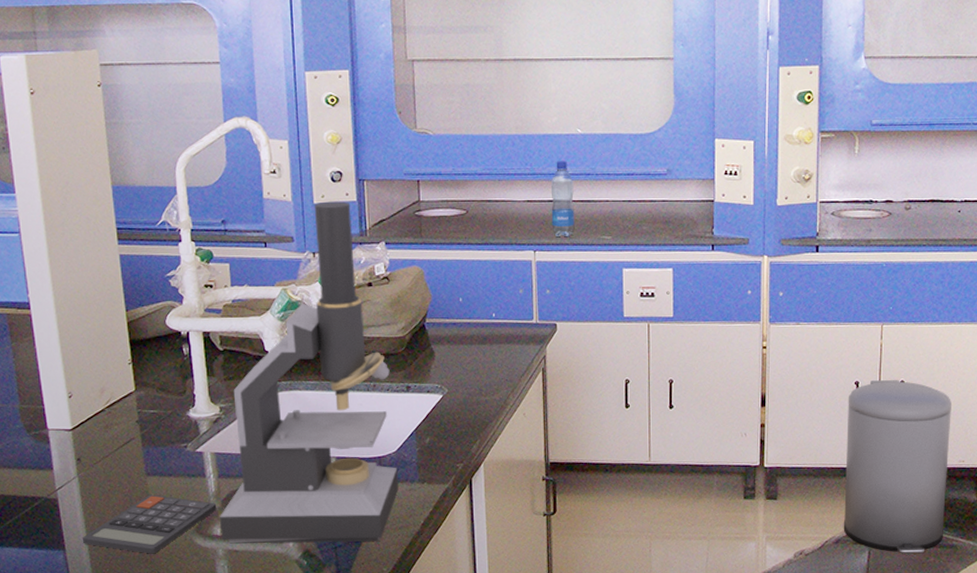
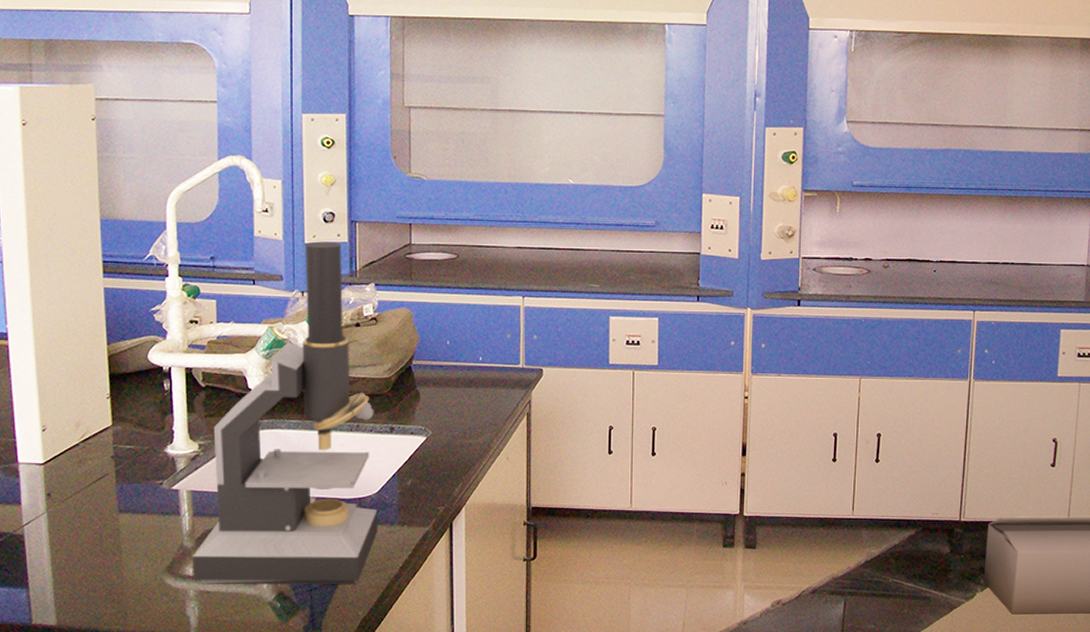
calculator: present [82,494,217,554] -> none [47,532,190,594]
bottle: present [550,161,575,238] -> none [541,210,564,284]
pedal bin: present [843,380,951,554] -> none [820,433,926,605]

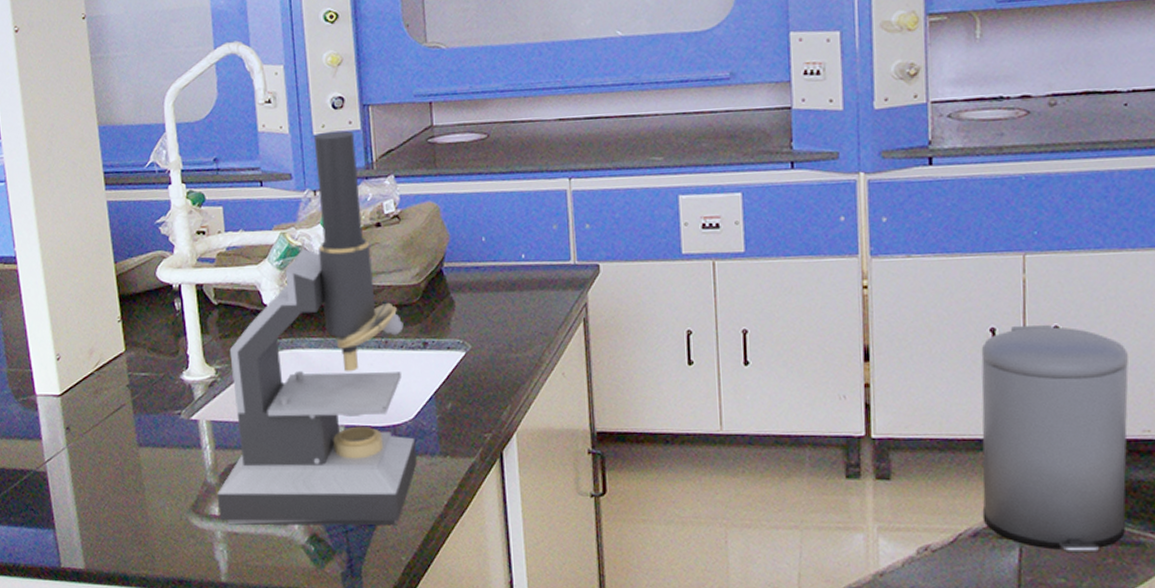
pedal bin: none [820,433,926,605] -> present [981,325,1129,553]

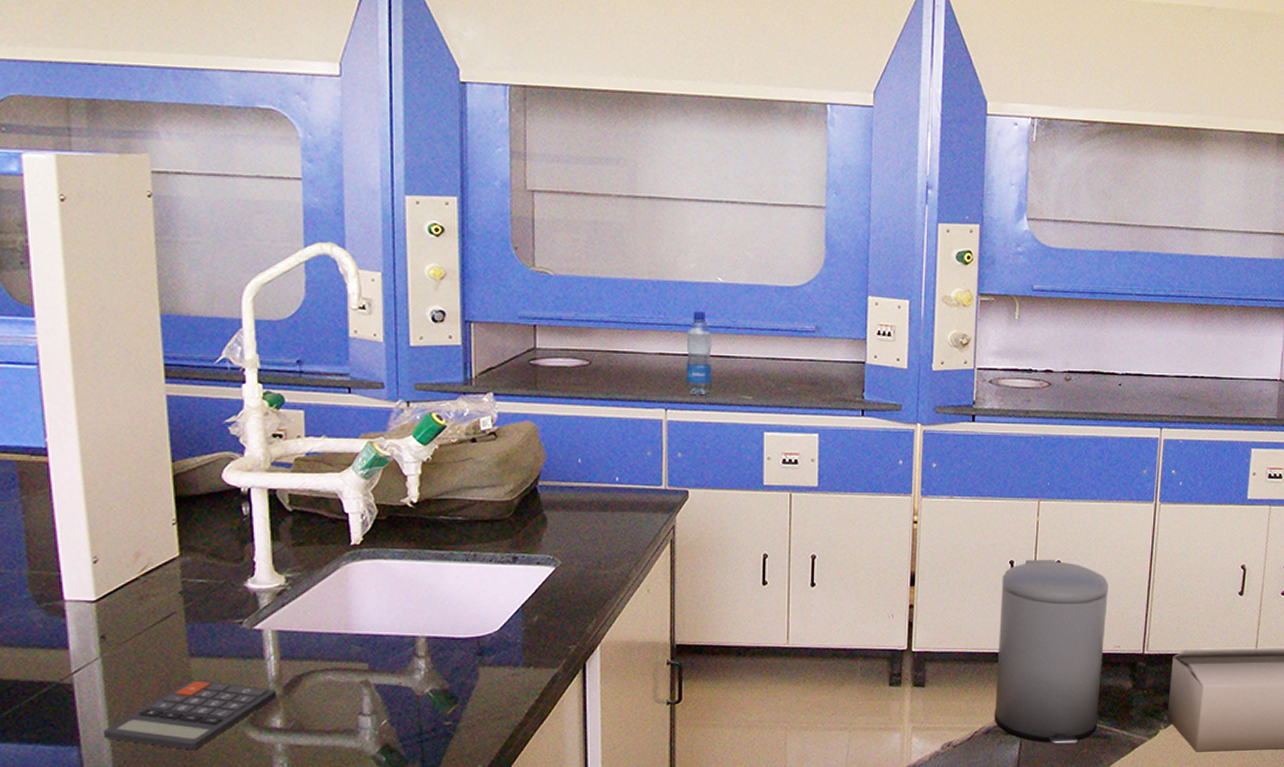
calculator: none [72,468,214,535] -> present [103,679,277,750]
microscope: present [217,130,417,525] -> none [280,344,499,737]
bottle: none [586,70,618,161] -> present [686,311,712,396]

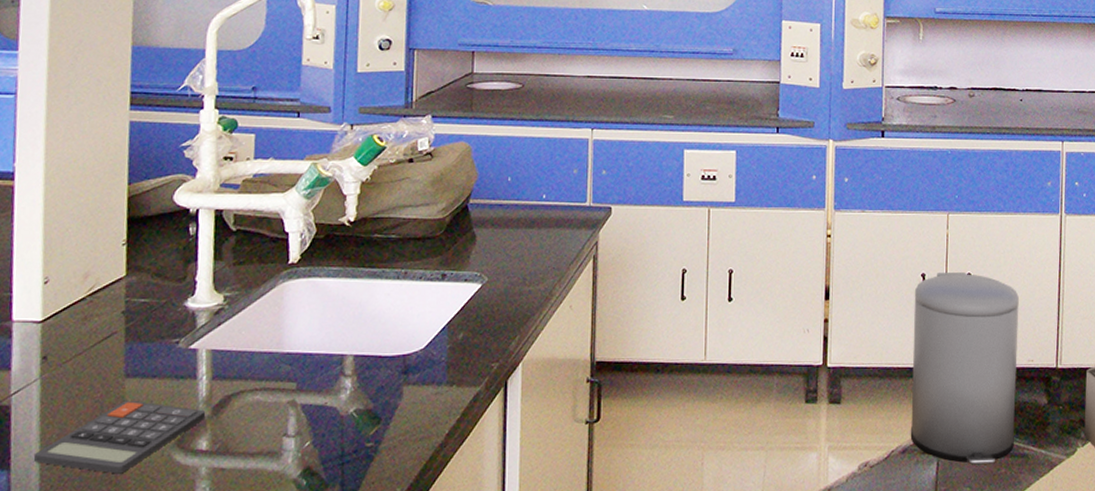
bottle: present [686,311,712,396] -> none [611,37,637,116]

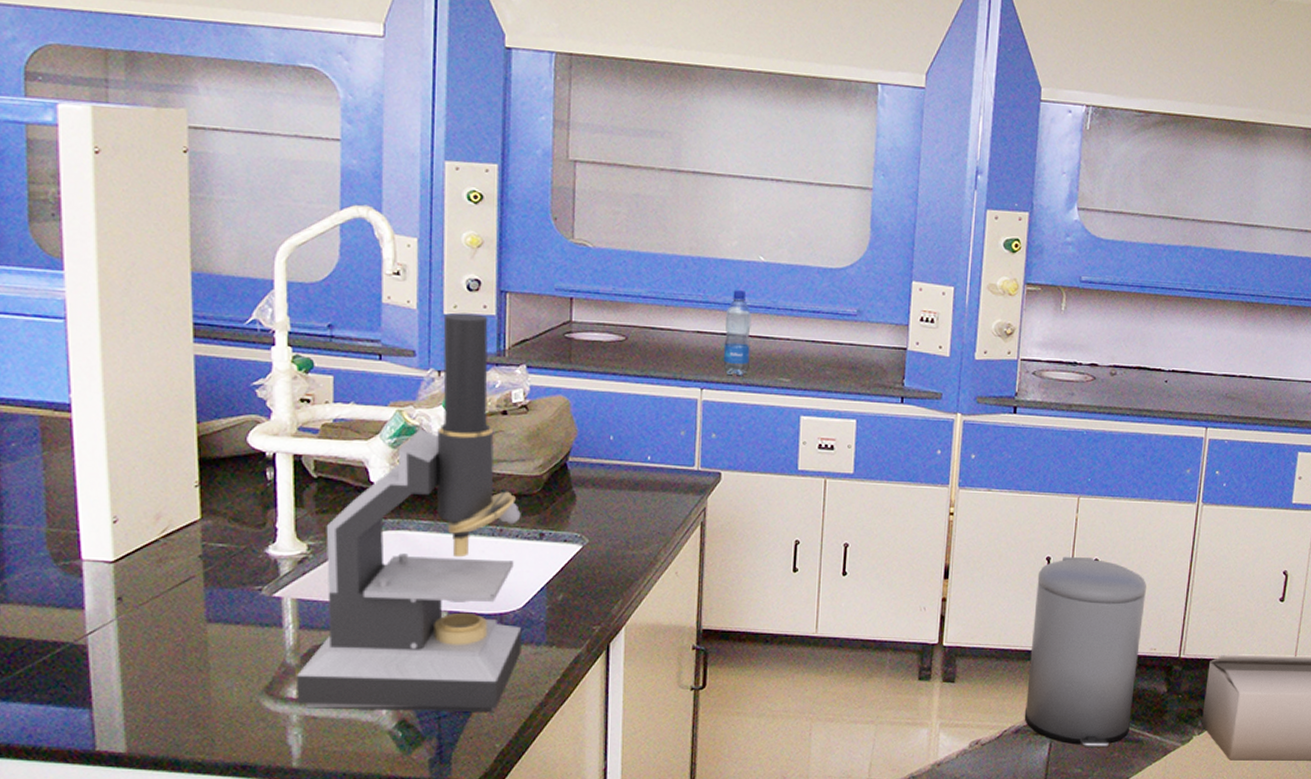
calculator: present [33,400,206,474] -> none [115,645,294,718]
microscope: none [206,70,425,460] -> present [297,312,522,712]
bottle: none [611,37,637,116] -> present [723,290,752,376]

